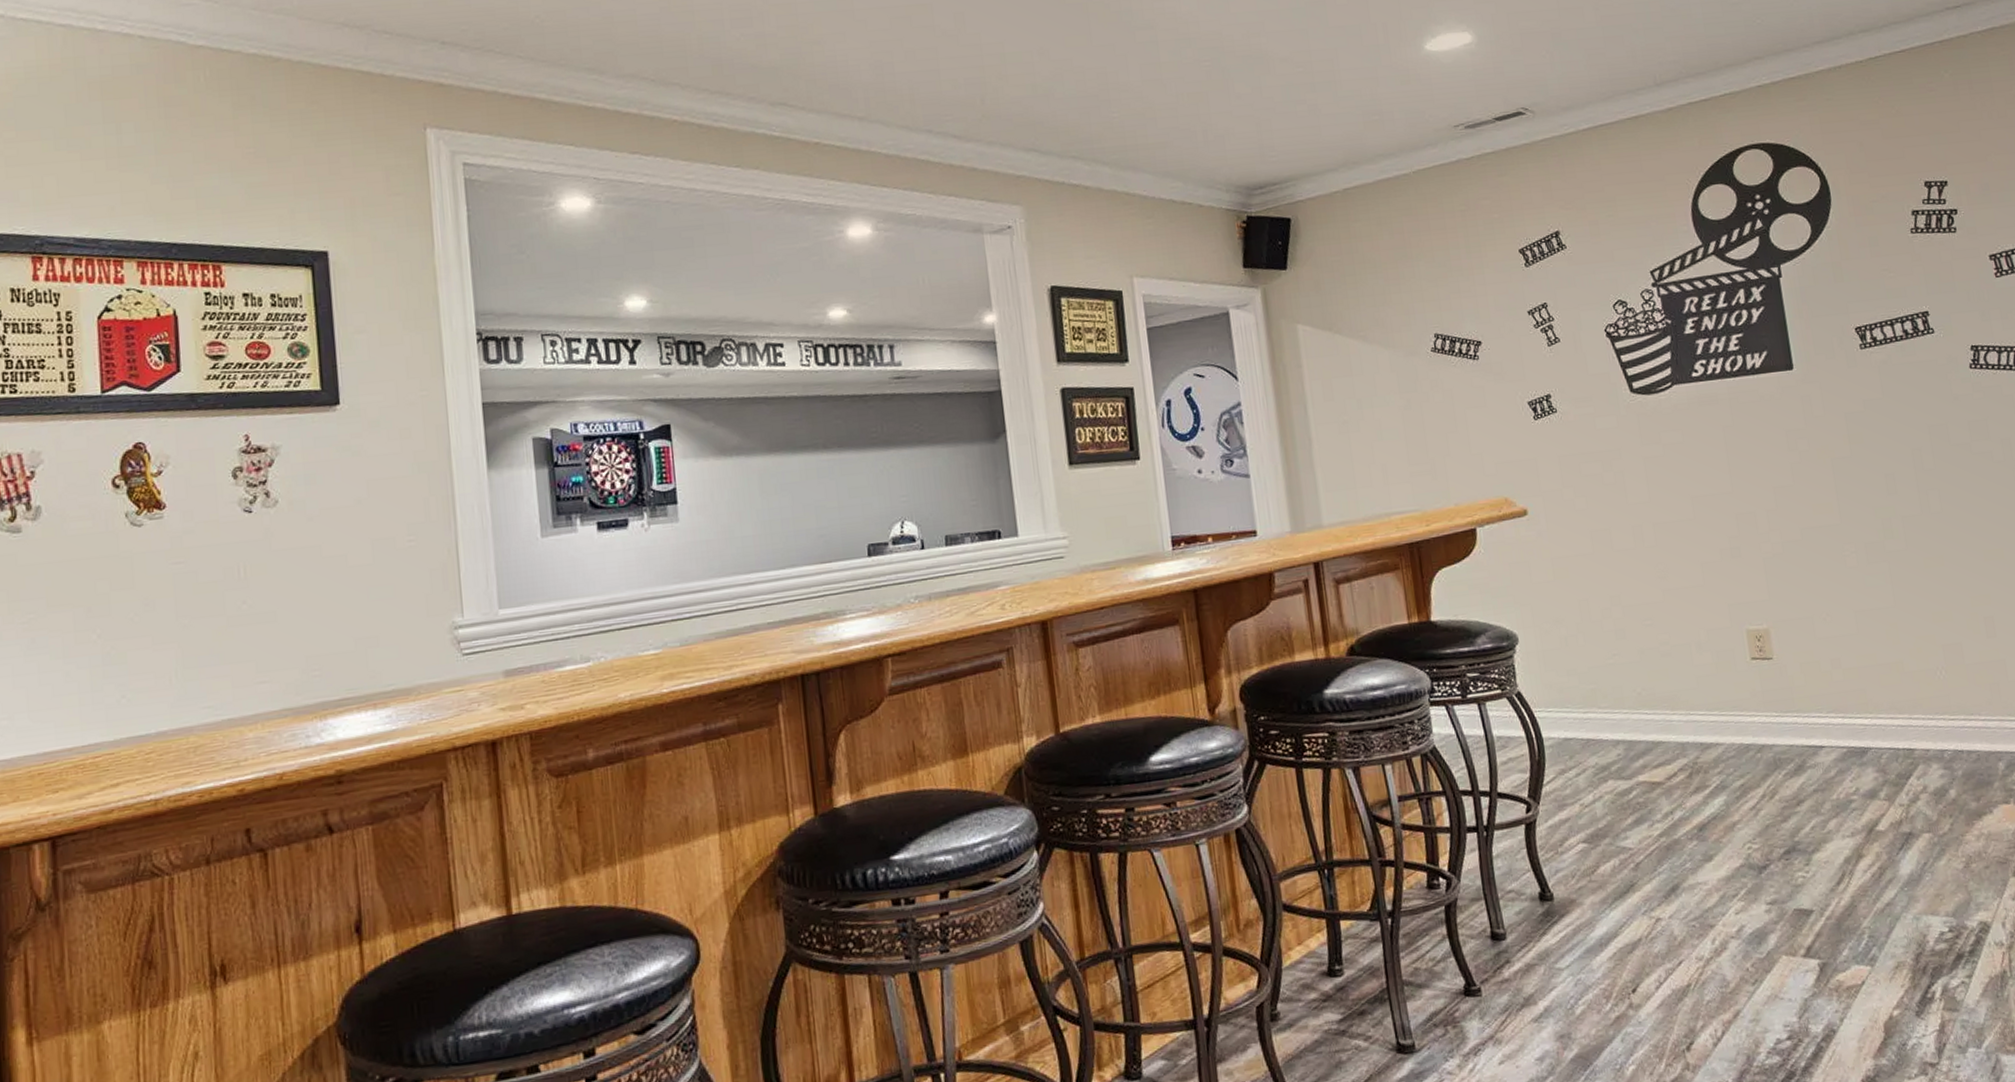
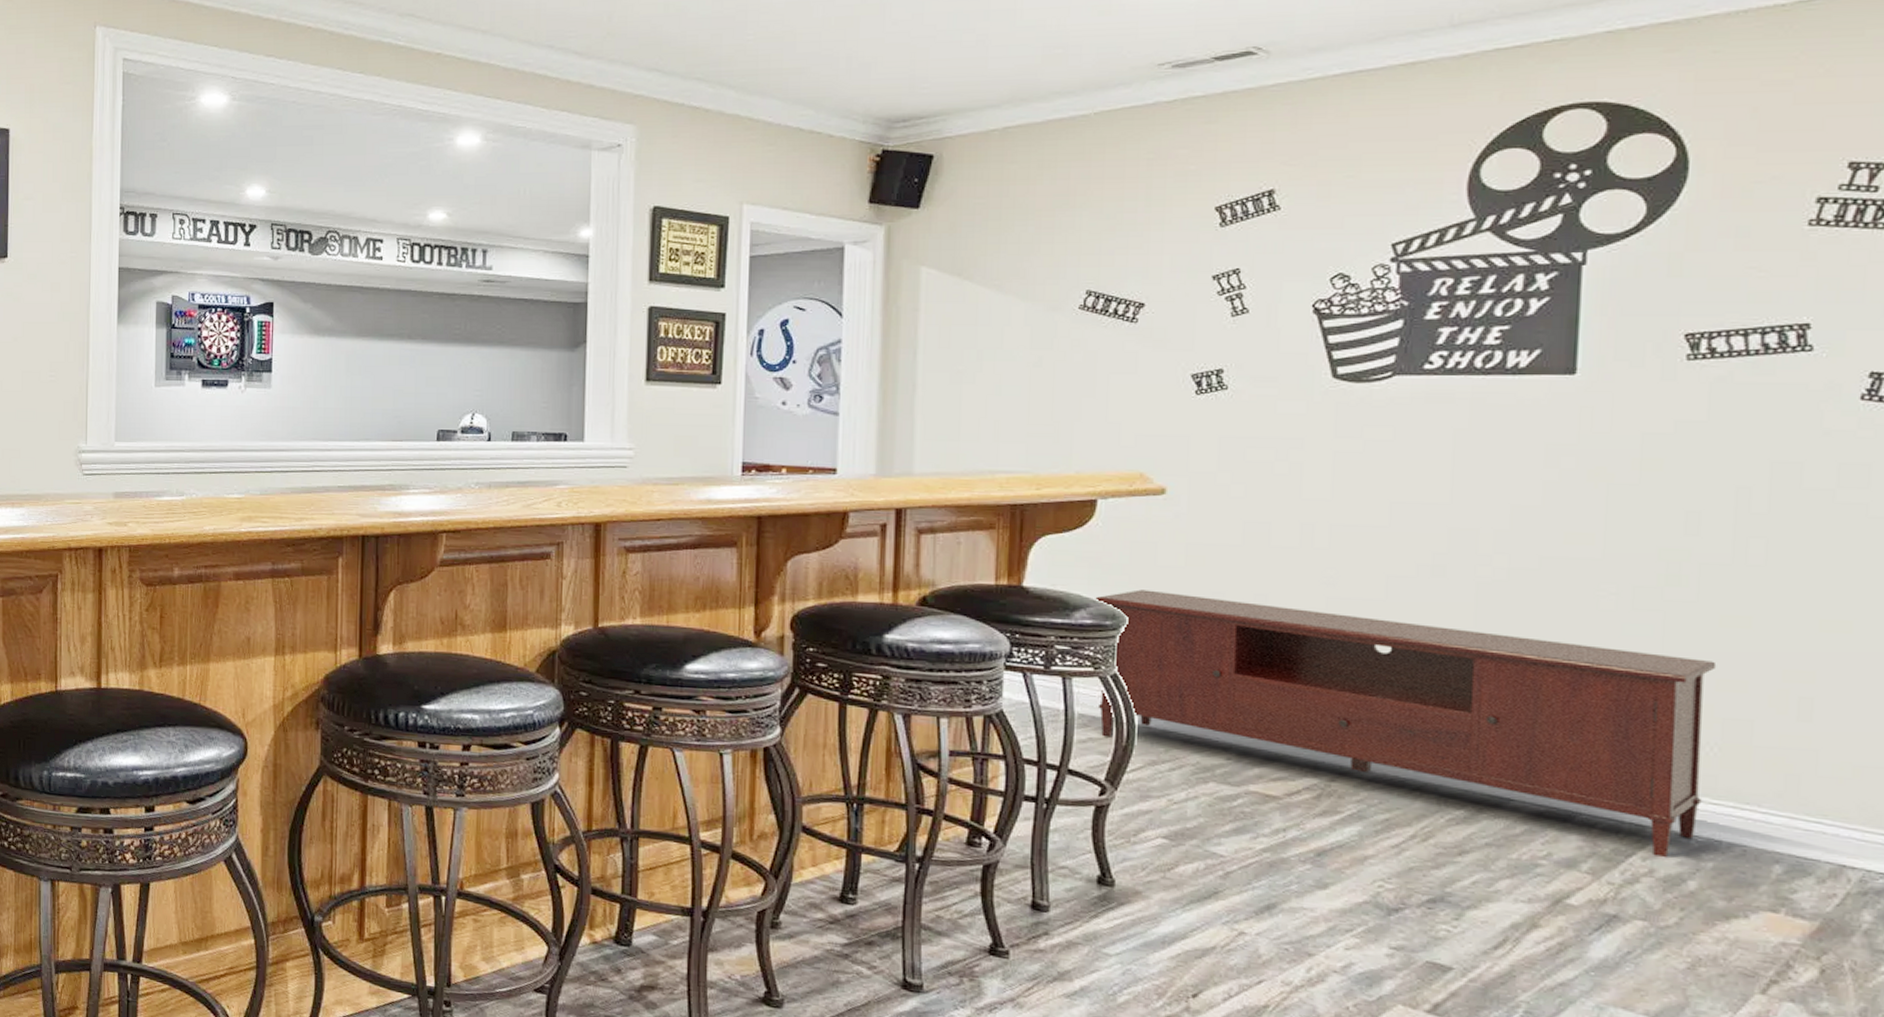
tv stand: none [1490,597,1946,774] -> present [1095,589,1717,858]

